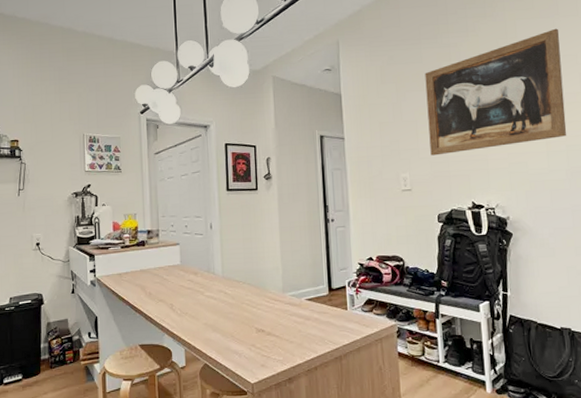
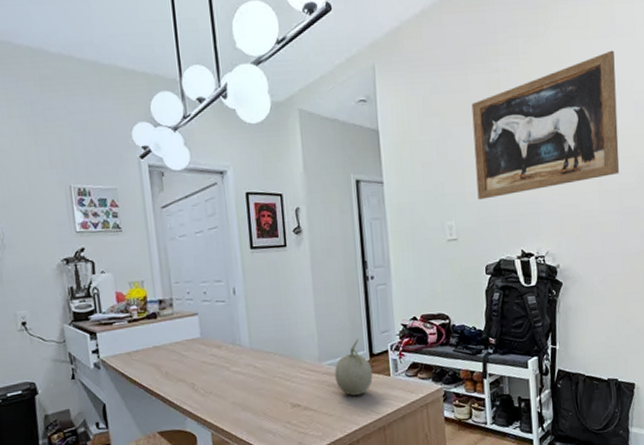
fruit: none [296,274,331,325] -> present [334,339,373,396]

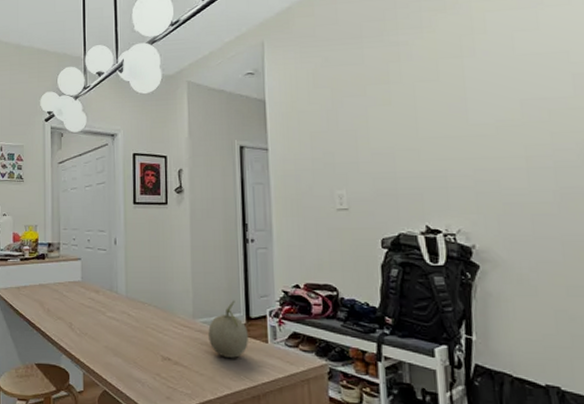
wall art: present [471,50,620,200] -> none [367,20,555,171]

